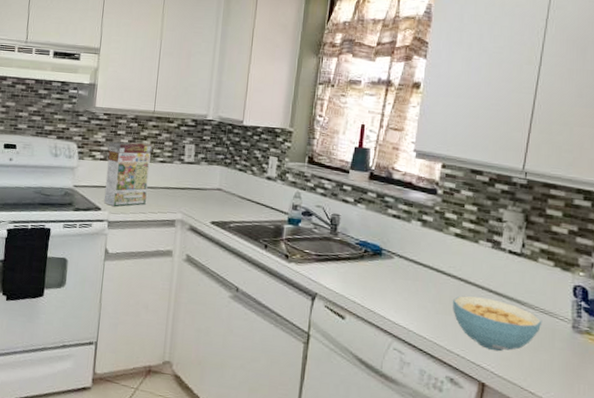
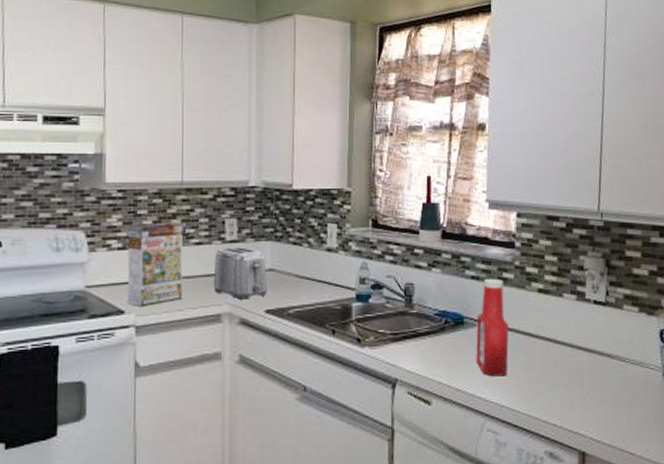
toaster: none [171,167,215,211] -> present [213,247,268,300]
ketchup bottle: none [390,218,424,305] -> present [476,278,509,377]
cereal bowl: present [452,295,543,352] -> none [542,356,634,414]

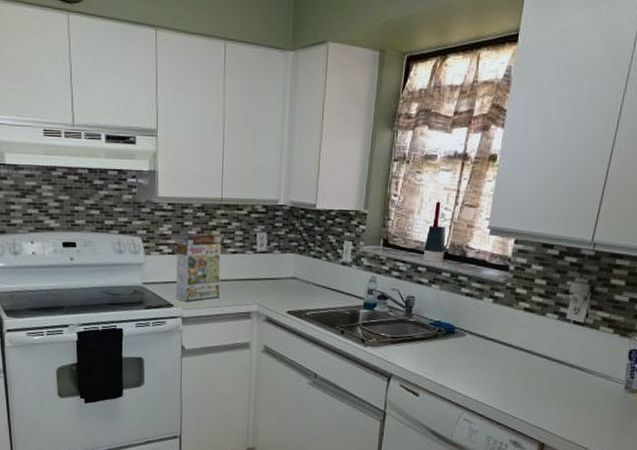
toaster: present [213,247,268,300] -> none [245,257,291,301]
ketchup bottle: present [476,278,509,377] -> none [461,296,494,378]

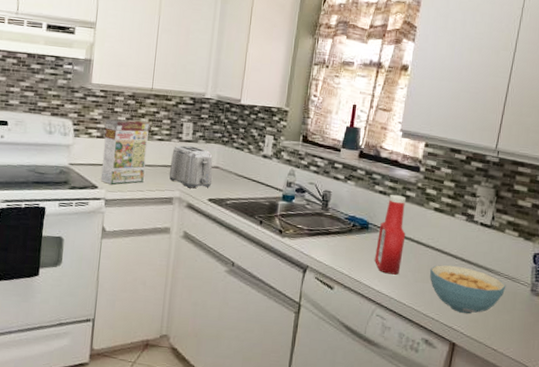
toaster: none [245,257,291,301] -> present [168,145,213,189]
ketchup bottle: none [461,296,494,378] -> present [375,194,406,275]
cereal bowl: none [518,365,599,414] -> present [429,264,506,314]

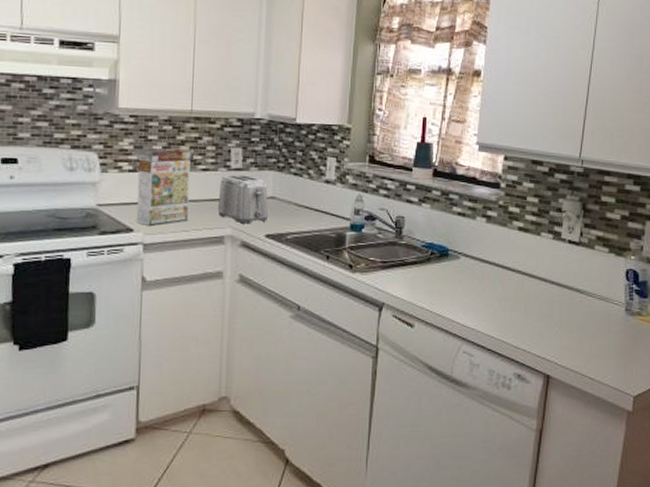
ketchup bottle: present [375,194,406,275] -> none [457,215,490,305]
cereal bowl: present [429,264,506,314] -> none [517,289,600,342]

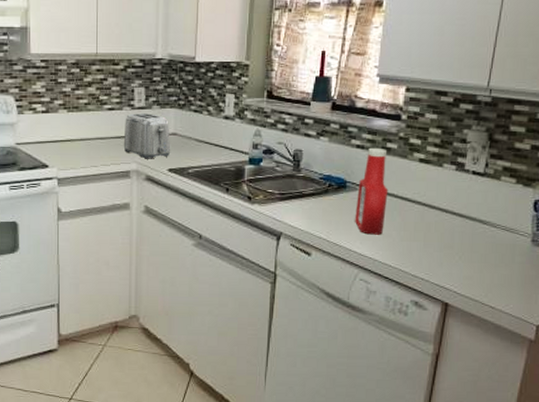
cereal box: present [136,148,193,226] -> none [49,90,100,162]
ketchup bottle: none [457,215,490,305] -> present [355,147,388,235]

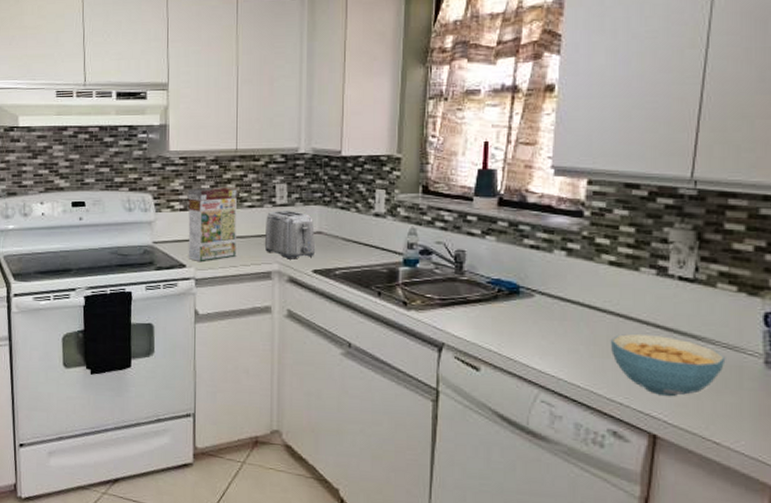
cereal box: none [49,90,100,162] -> present [187,187,239,261]
ketchup bottle: present [355,147,388,235] -> none [532,248,572,349]
cereal bowl: none [416,220,504,272] -> present [610,333,726,397]

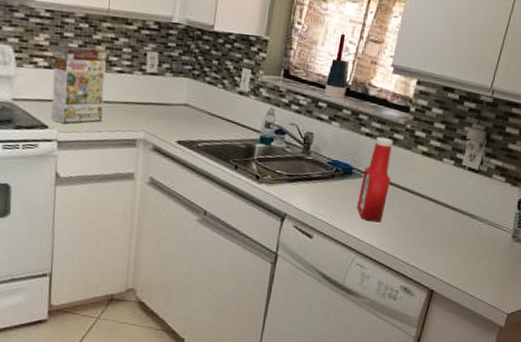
toaster: present [264,211,316,259] -> none [131,78,182,129]
ketchup bottle: none [532,248,572,349] -> present [357,136,393,222]
cereal bowl: present [610,333,726,397] -> none [412,211,489,262]

